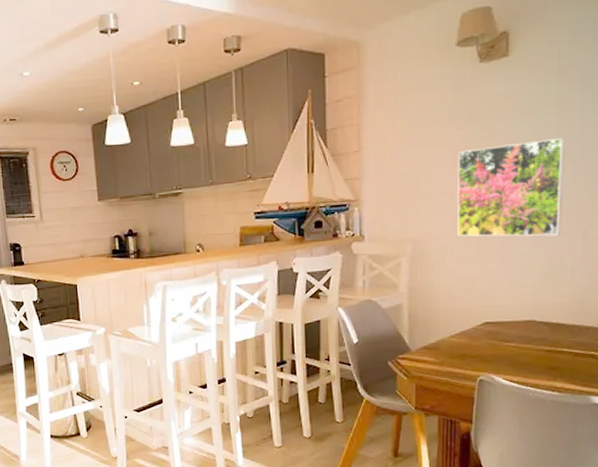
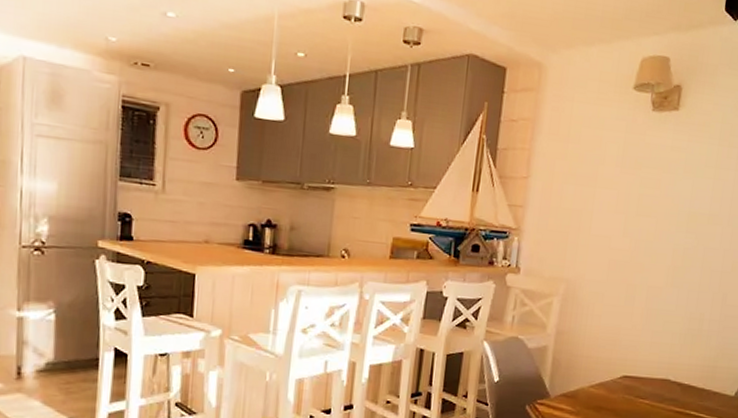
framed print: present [458,138,565,237] -> none [610,196,718,298]

